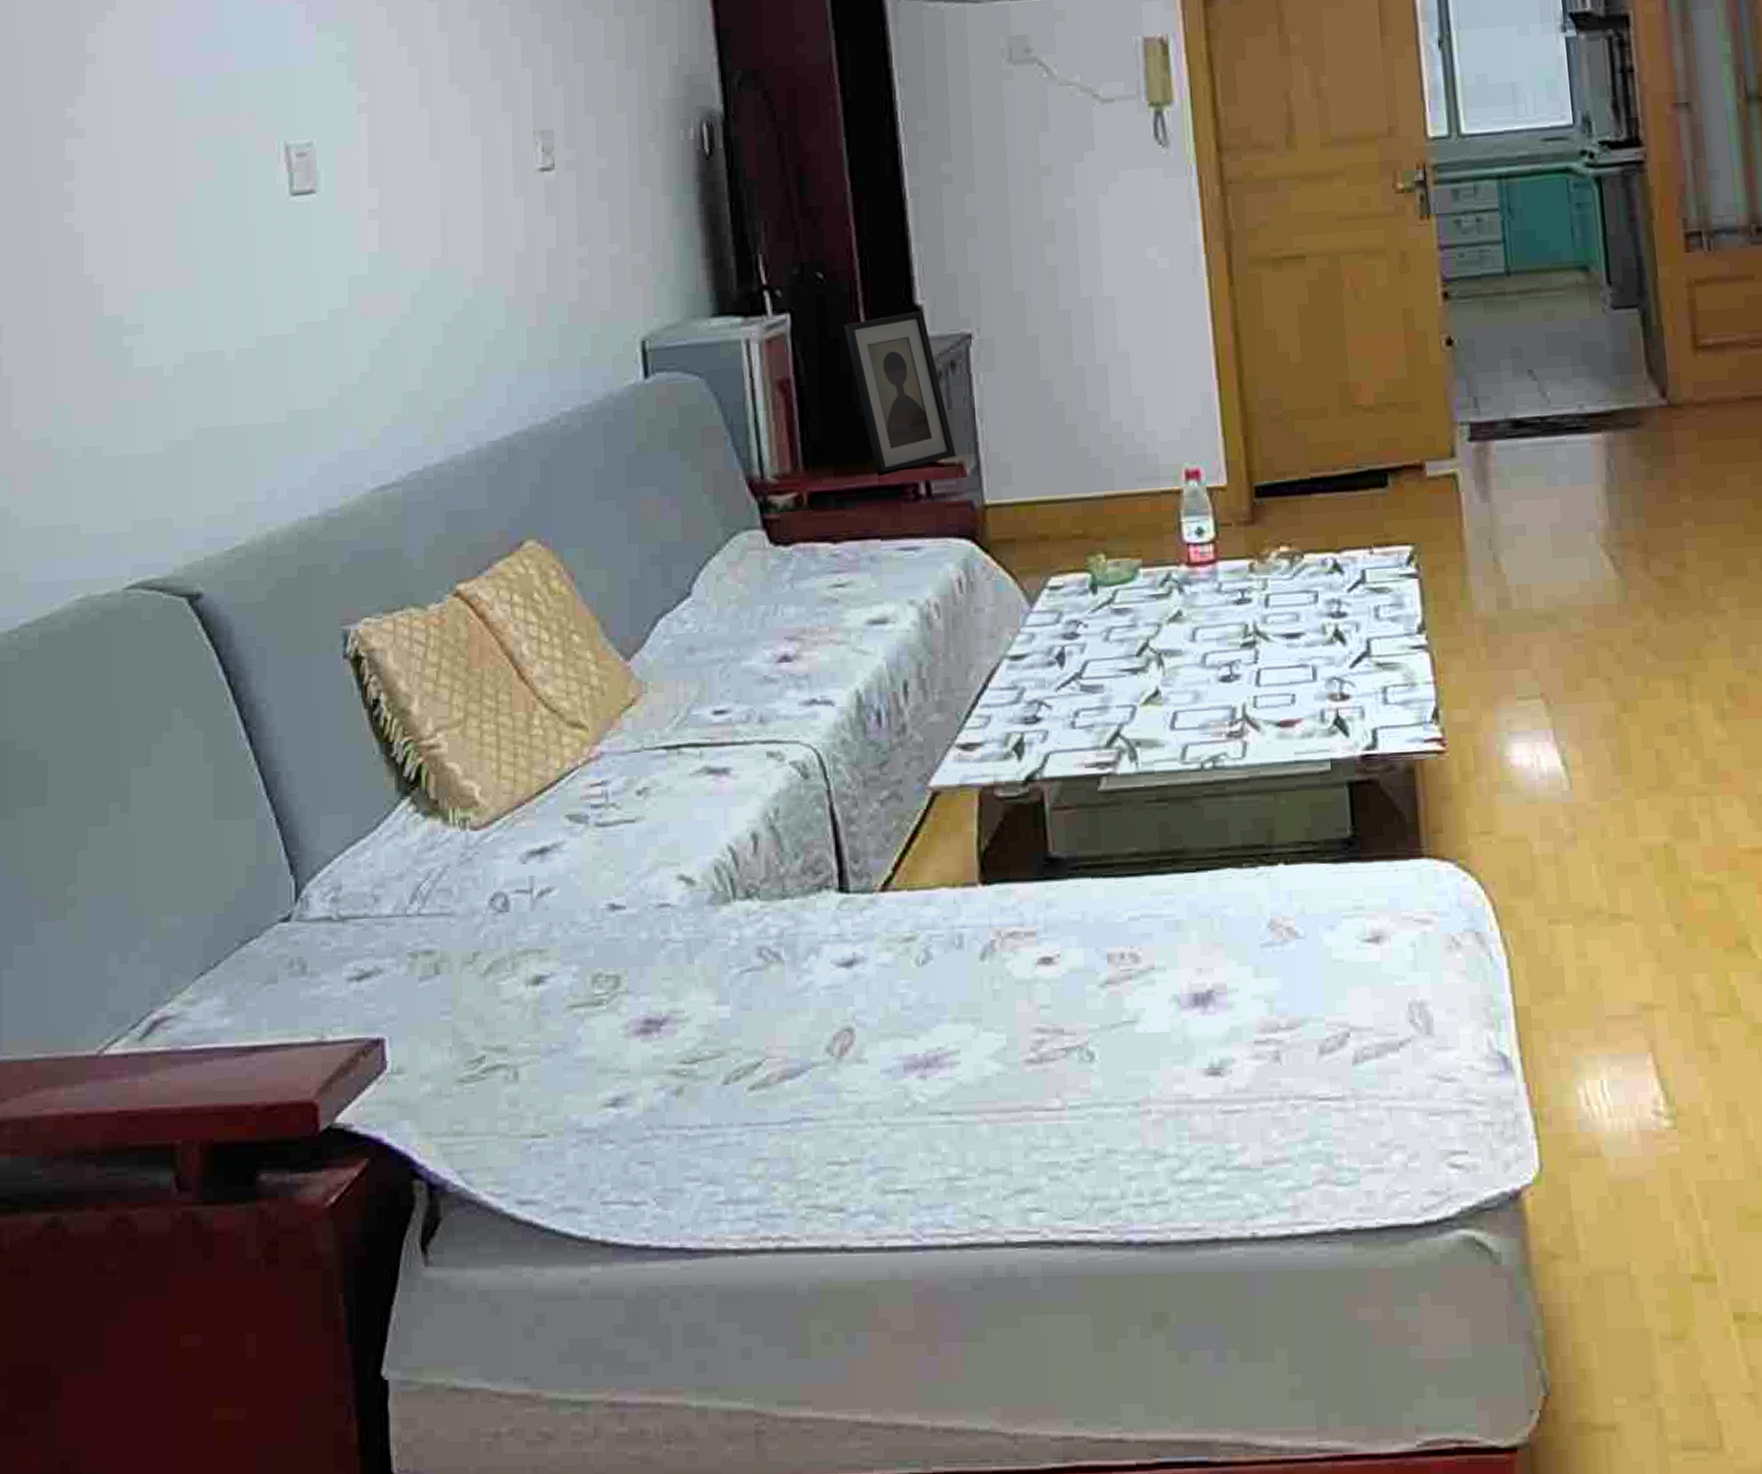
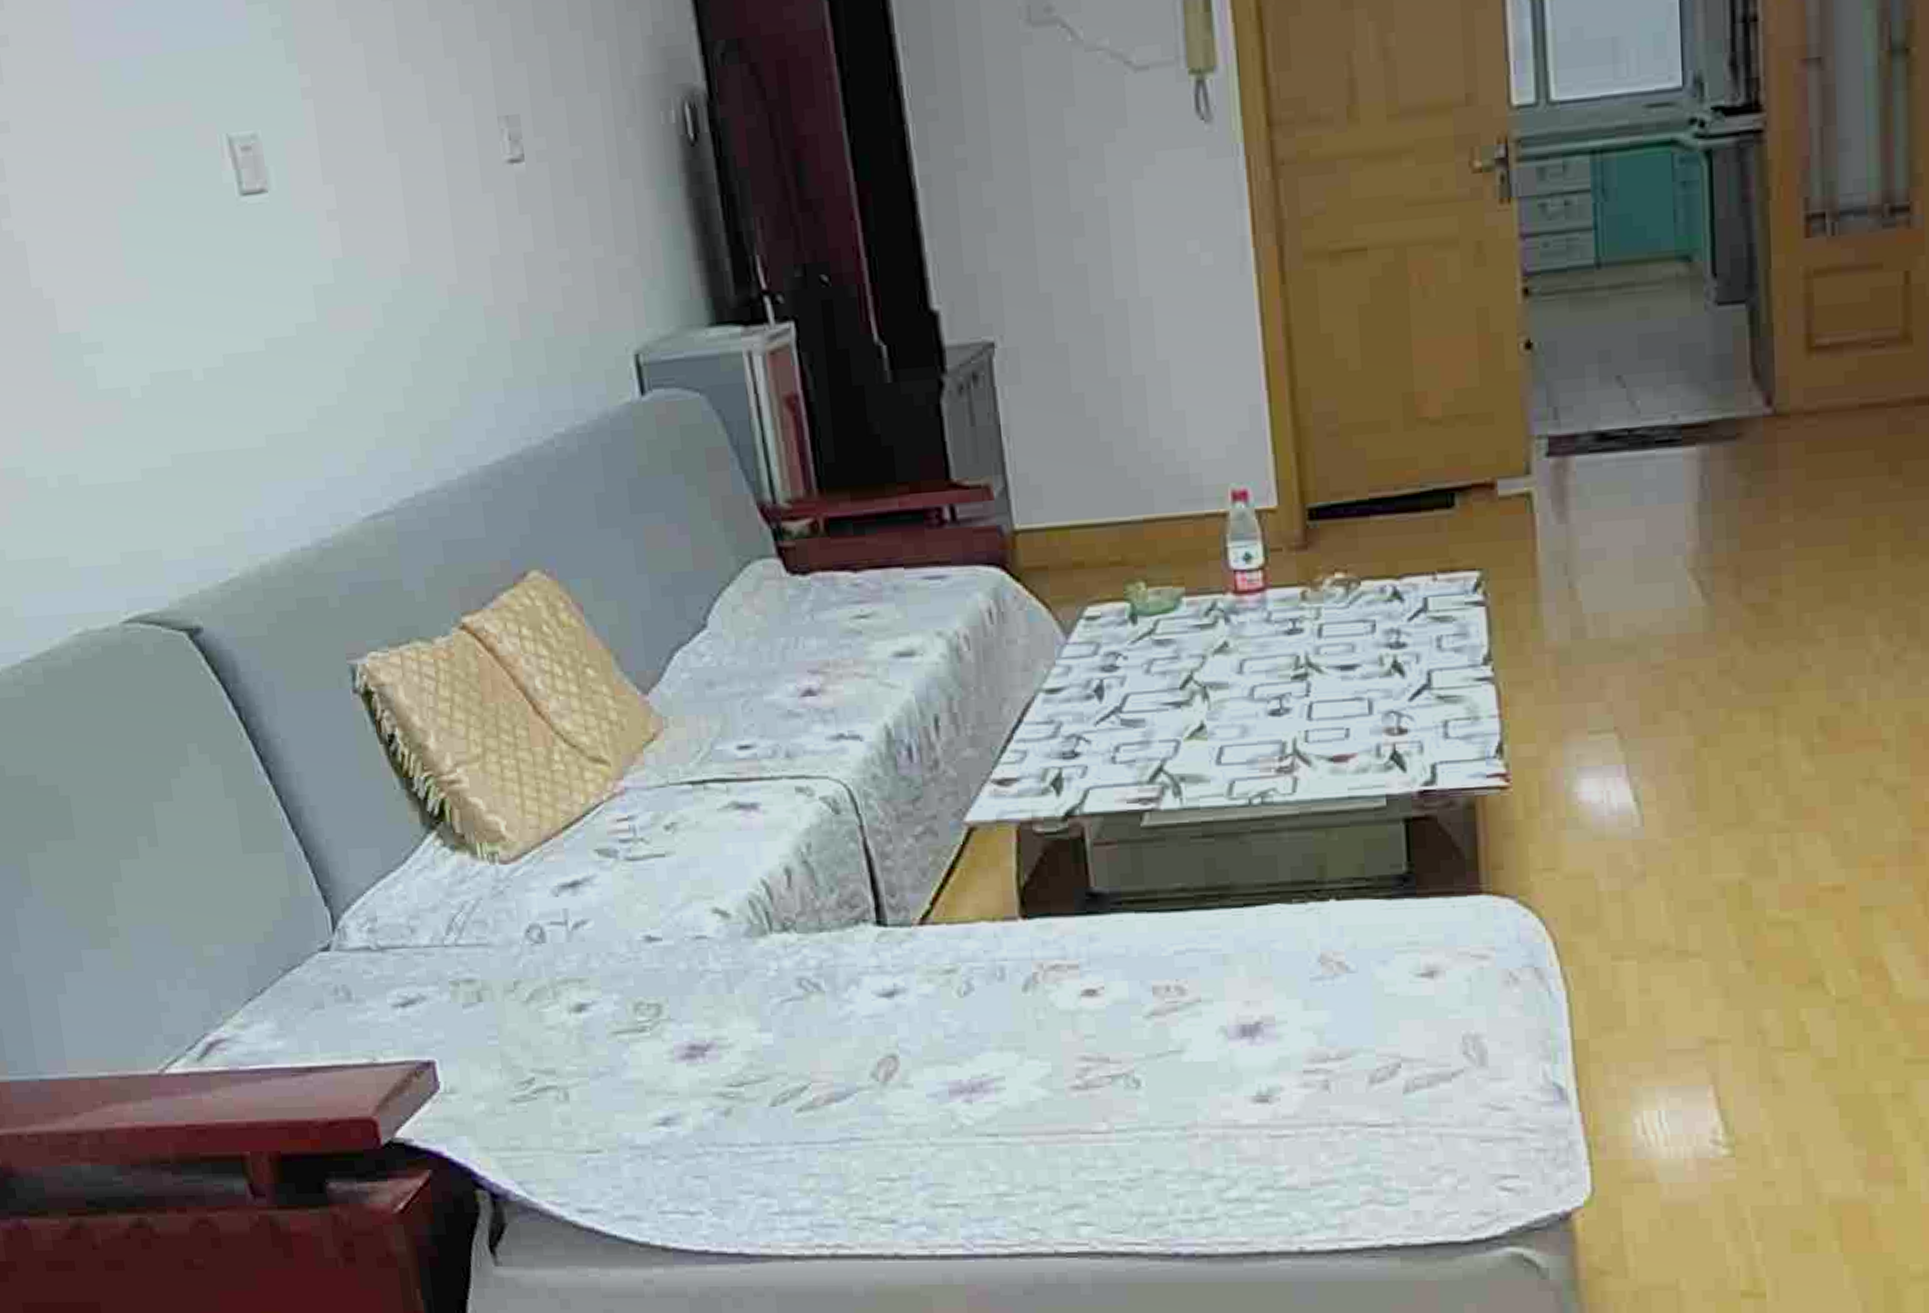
picture frame: present [844,311,956,477] -> none [854,317,982,501]

